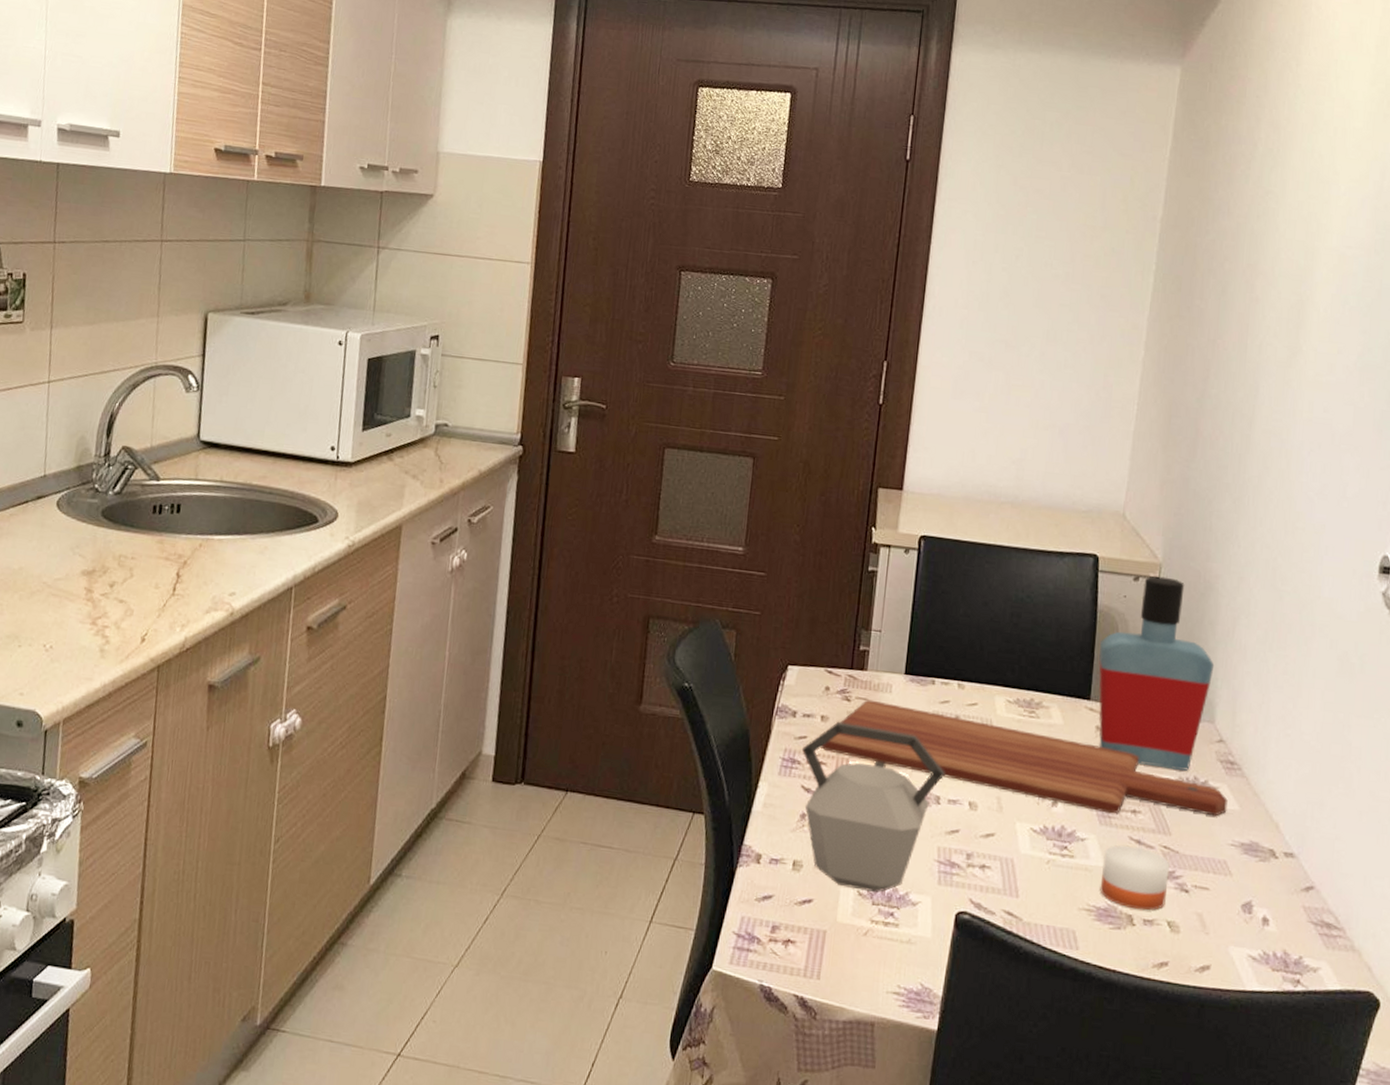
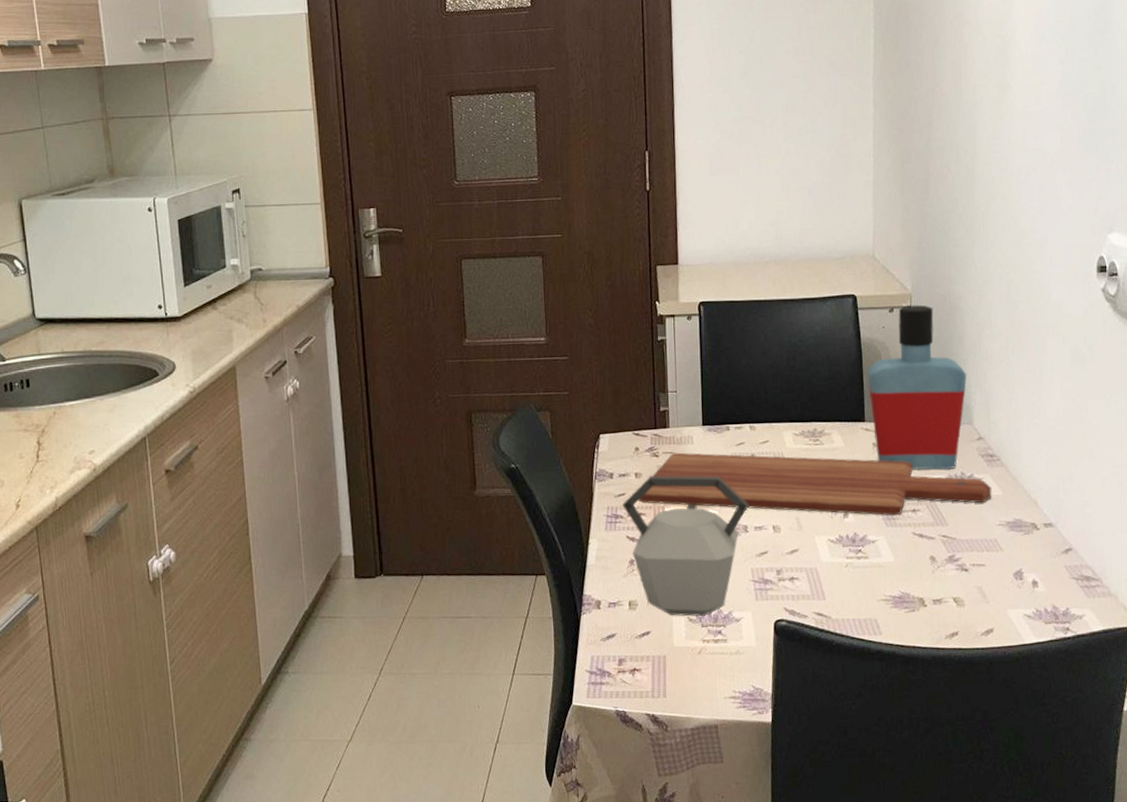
candle: present [1100,837,1170,911] -> none [893,531,950,593]

